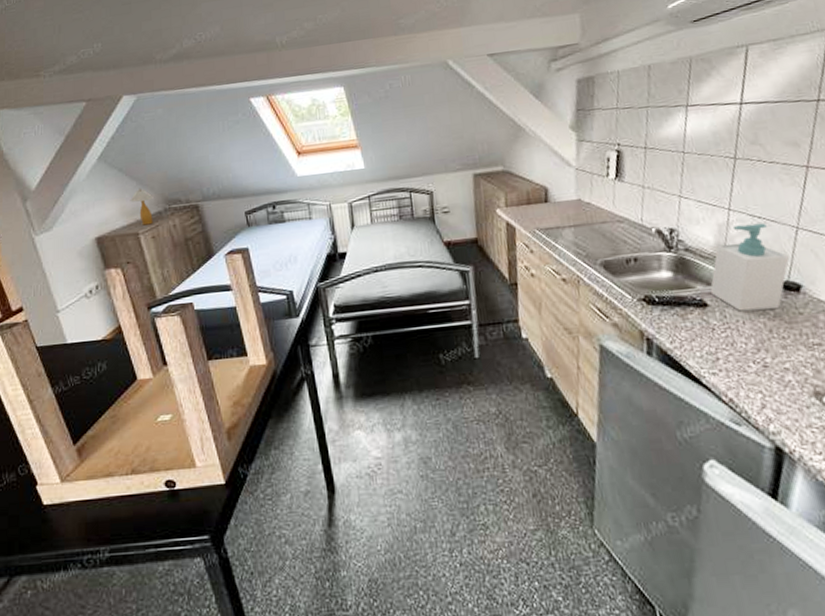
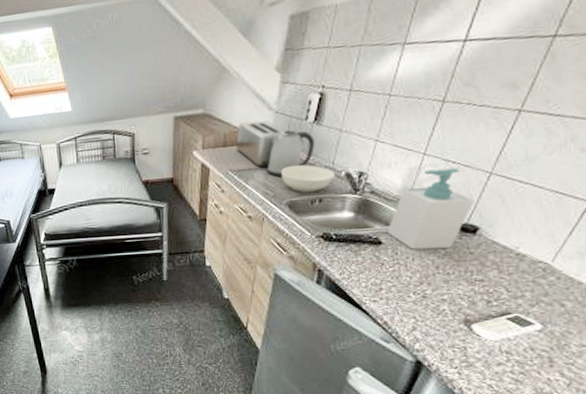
toaster: none [540,177,591,226] -> present [236,120,288,168]
kettle: none [575,187,621,236] -> present [267,130,315,177]
bowl: none [589,222,647,252] -> present [280,165,336,194]

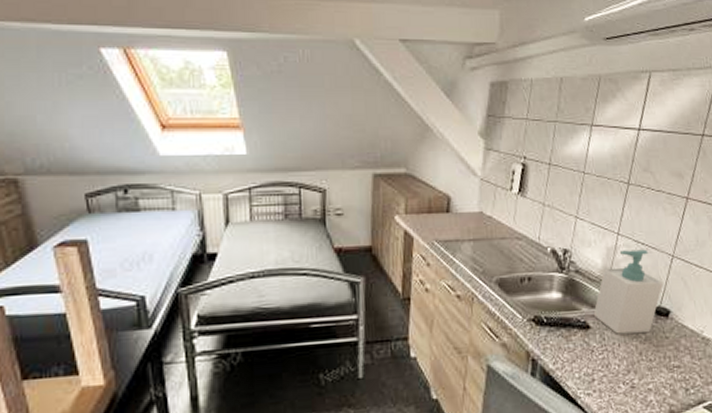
toaster: present [236,120,288,168] -> none [441,187,494,239]
kettle: present [267,130,315,177] -> none [474,200,521,251]
bowl: present [280,165,336,194] -> none [488,239,542,270]

